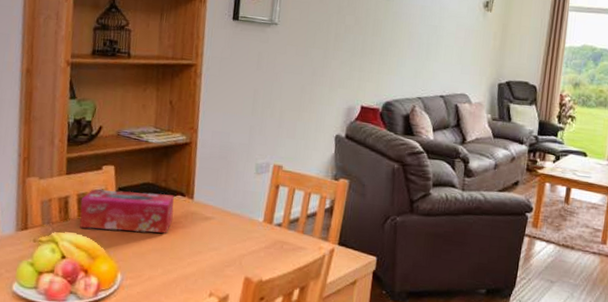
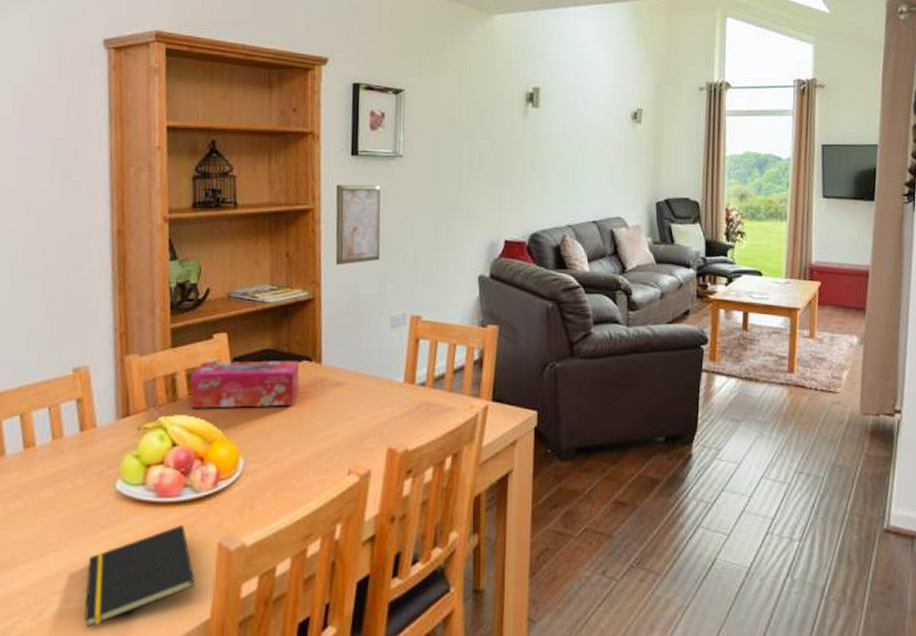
wall art: none [212,45,256,116] -> present [335,184,381,265]

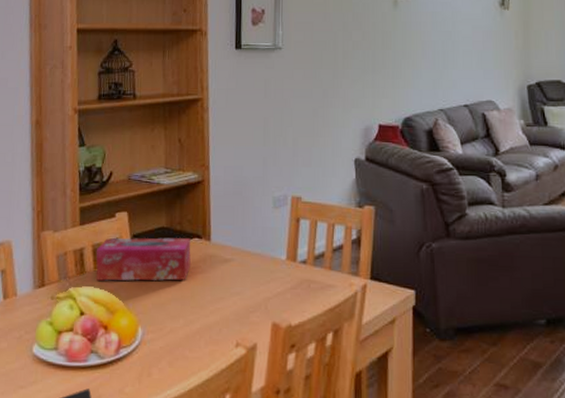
wall art: present [335,184,381,265] -> none [222,75,263,150]

